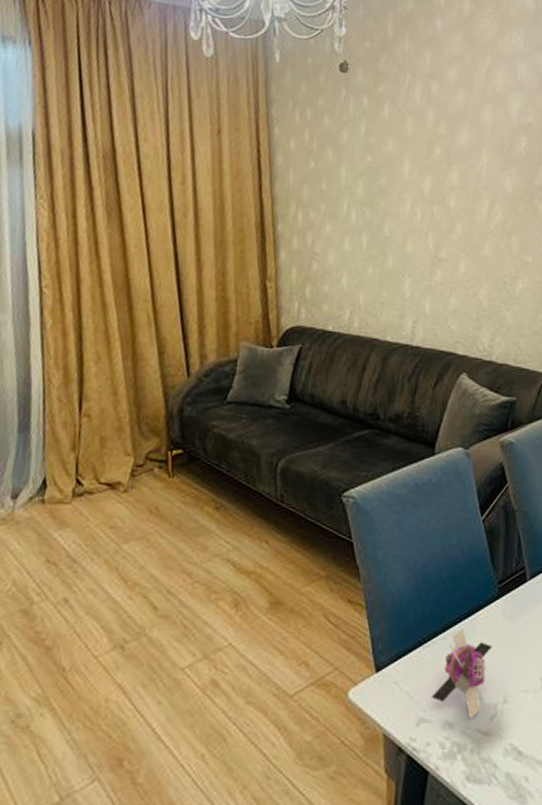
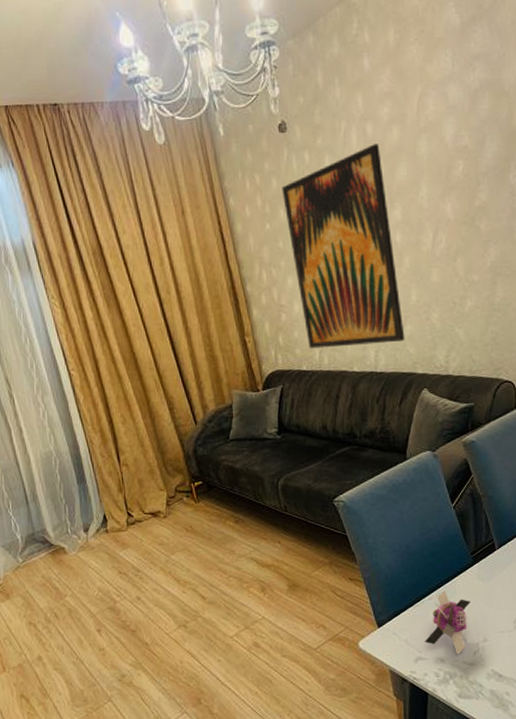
wall art: none [333,103,448,315] -> present [281,144,405,349]

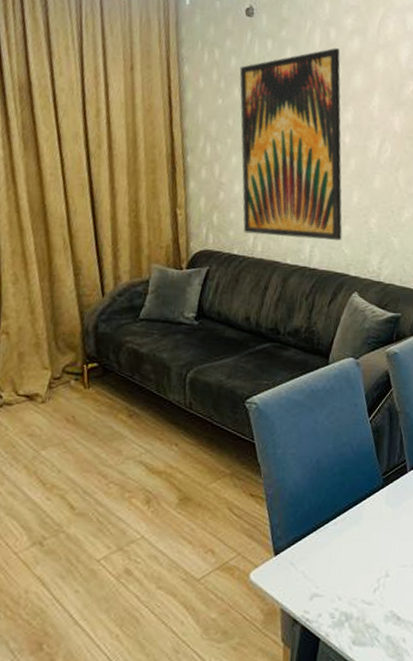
flower: present [424,591,470,655] -> none [323,515,376,592]

